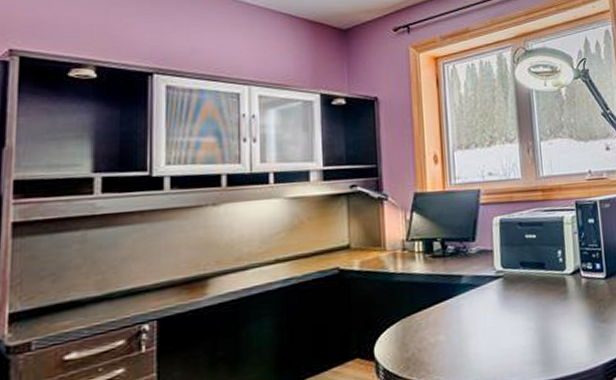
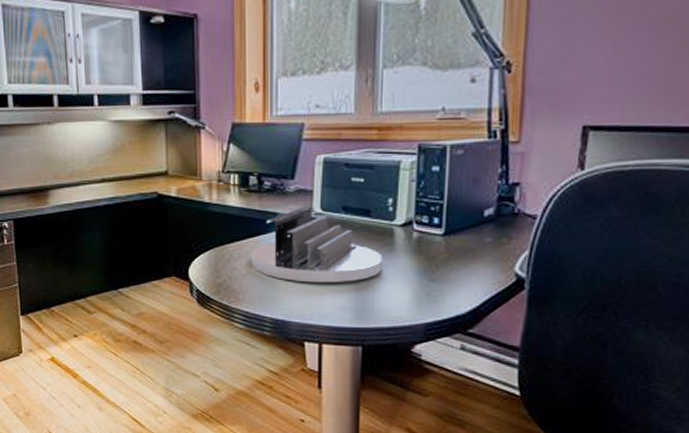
desk organizer: none [439,265,560,343] -> present [251,206,382,284]

